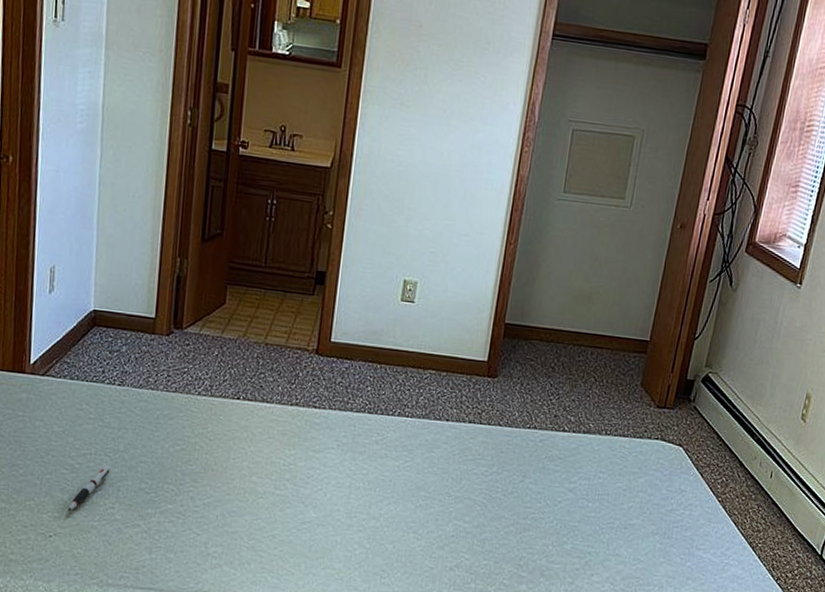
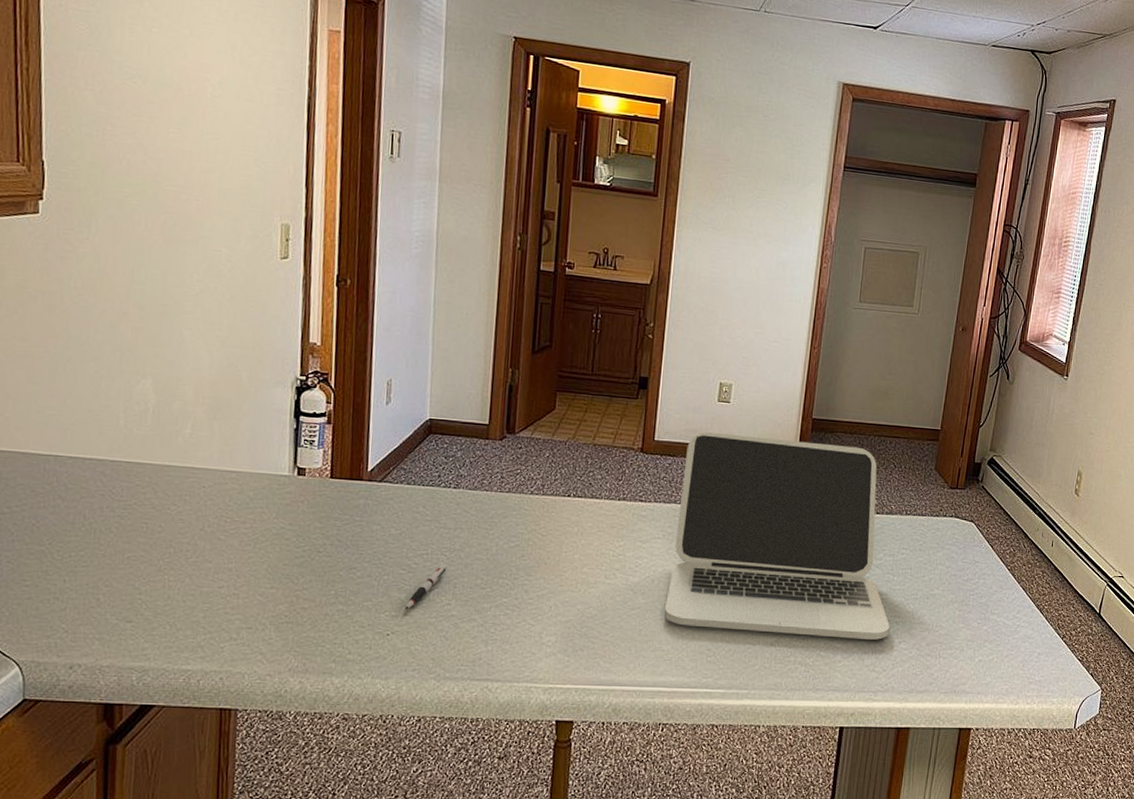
laptop: none [336,334,582,571] -> present [664,432,890,640]

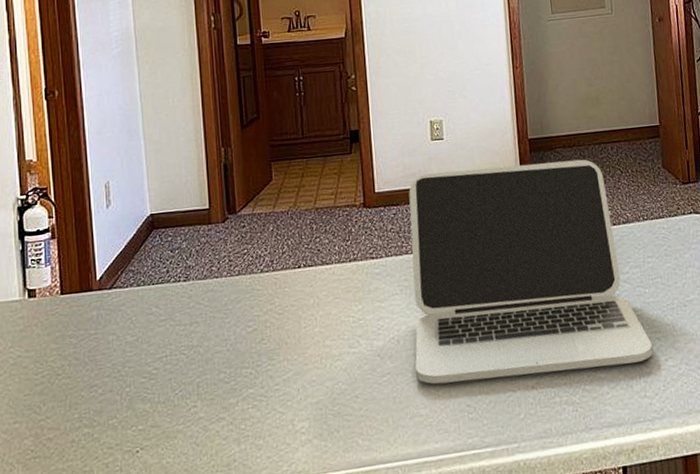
pen: present [405,564,447,610] -> none [151,363,188,421]

